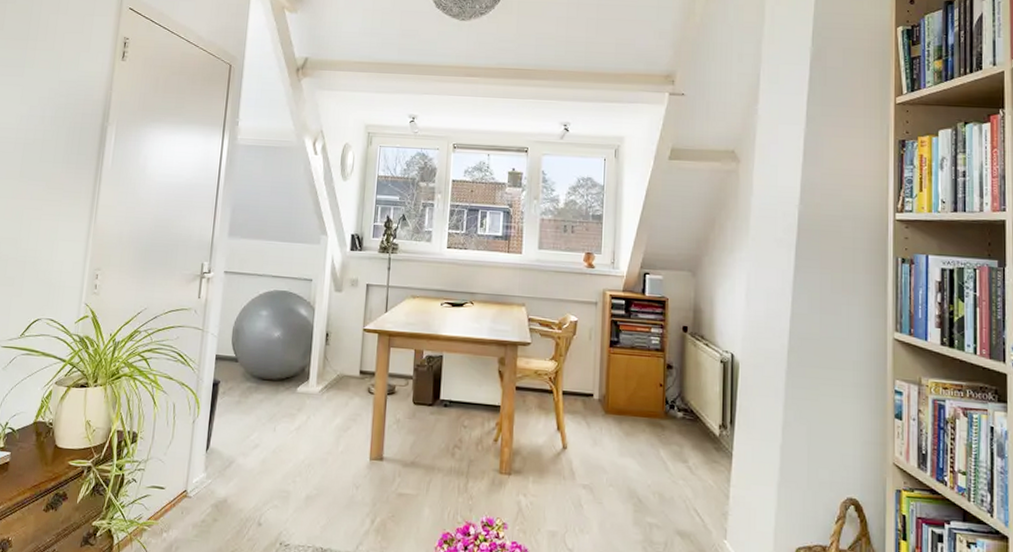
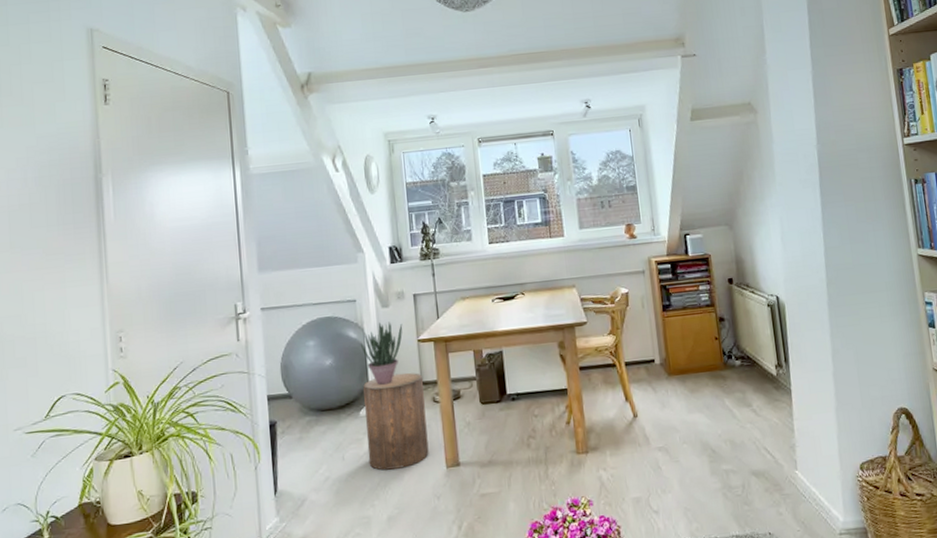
stool: none [297,357,363,451] -> present [363,372,429,471]
potted plant: none [308,305,352,367] -> present [360,321,403,386]

